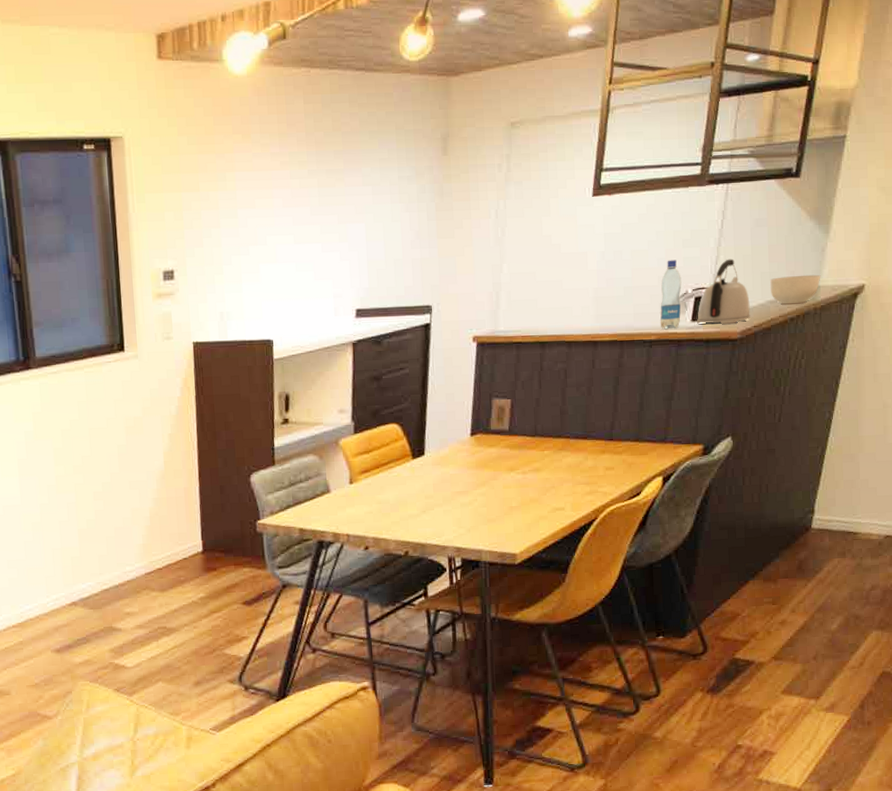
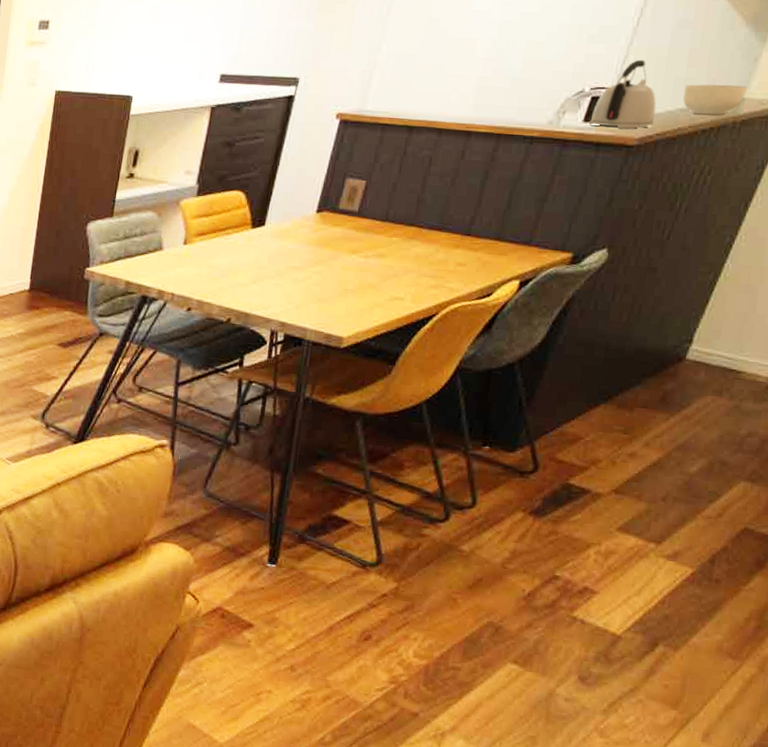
bottle: present [660,260,682,330] -> none [546,55,580,128]

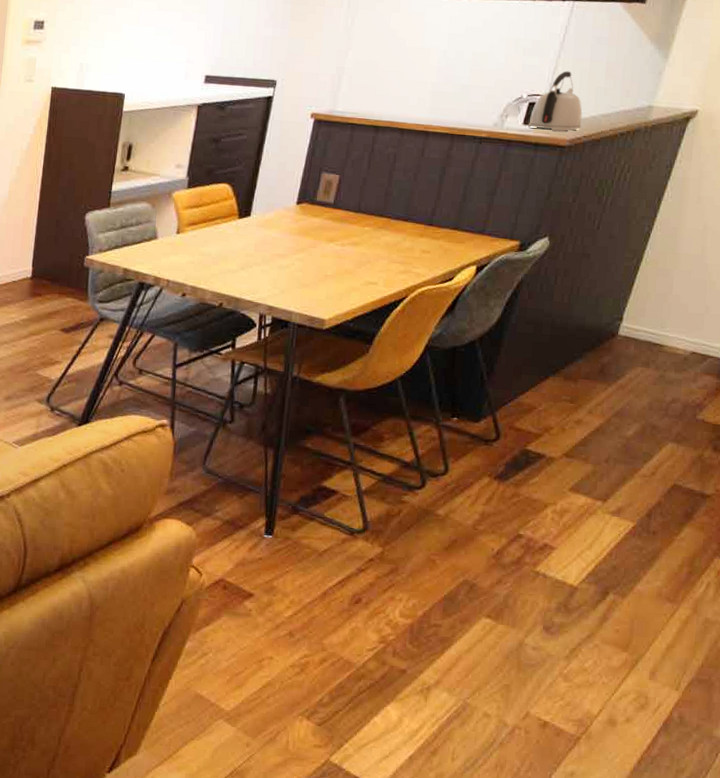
bowl: present [683,84,748,116] -> none [604,93,656,121]

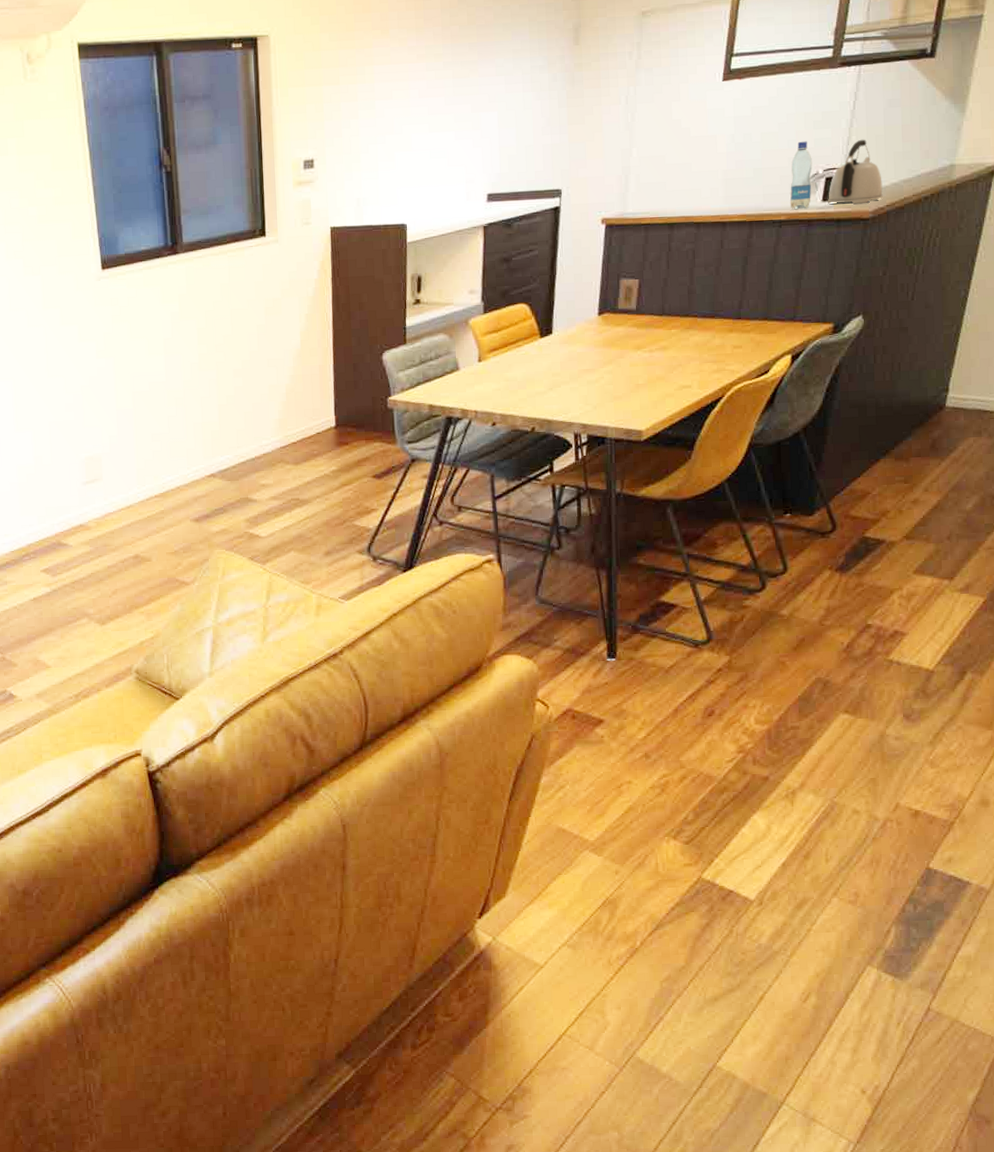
bottle: none [492,65,518,130] -> present [789,141,813,210]

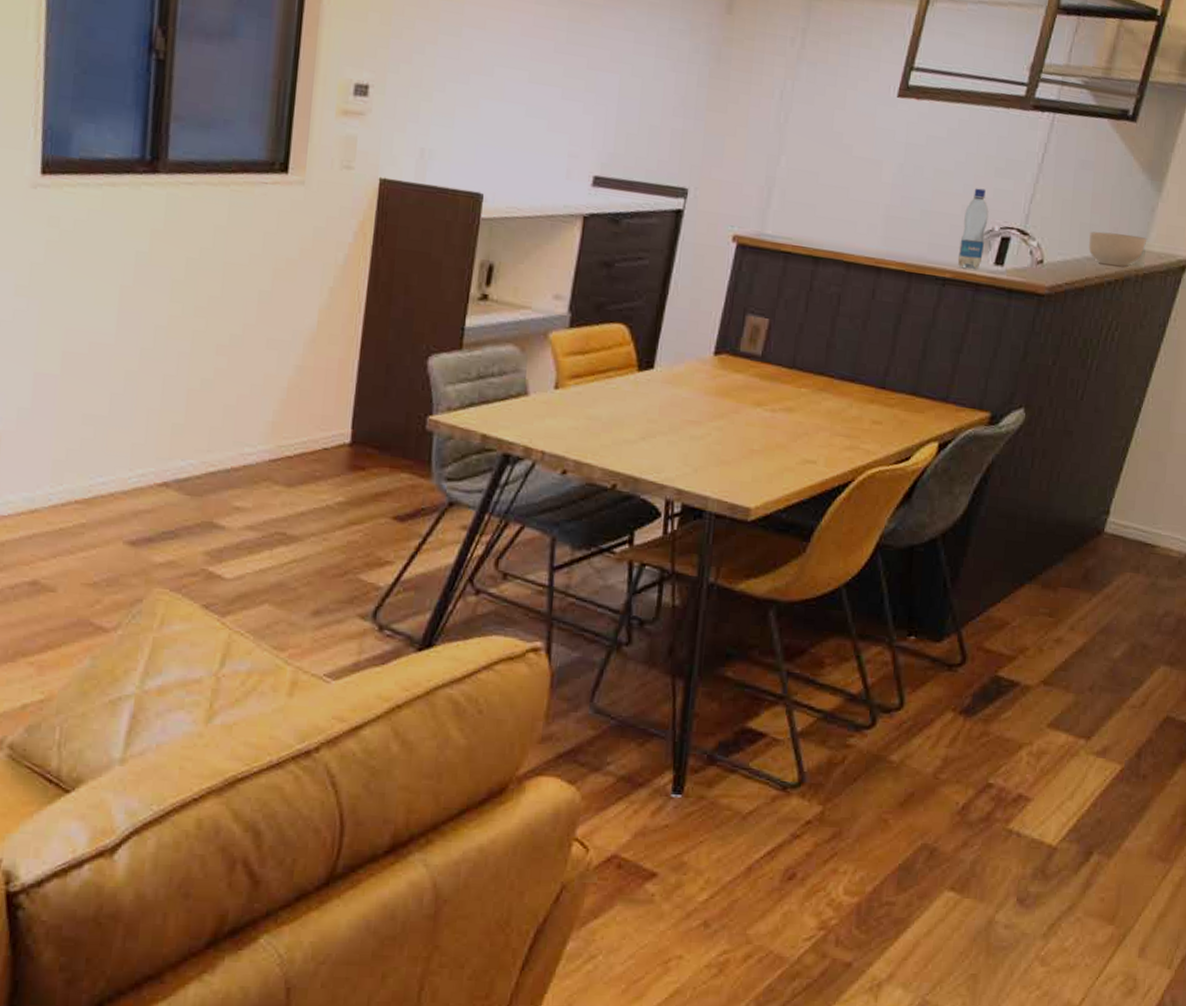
kettle: present [828,139,883,205] -> none [1001,199,1064,276]
bowl: none [903,153,957,184] -> present [1088,231,1148,268]

